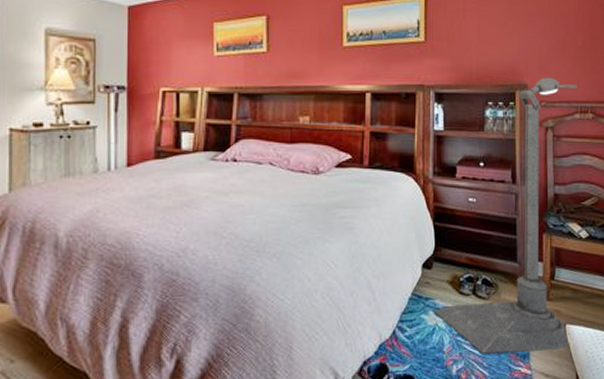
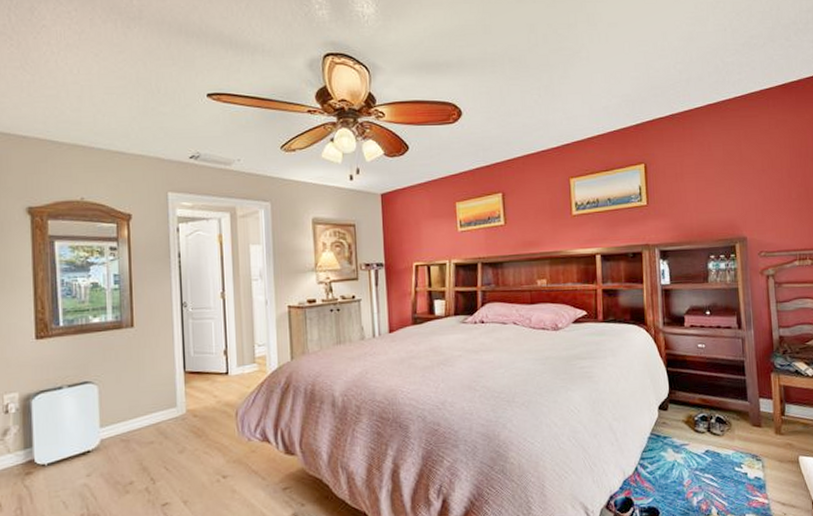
street lamp: present [434,77,577,354] -> none [672,229,804,486]

